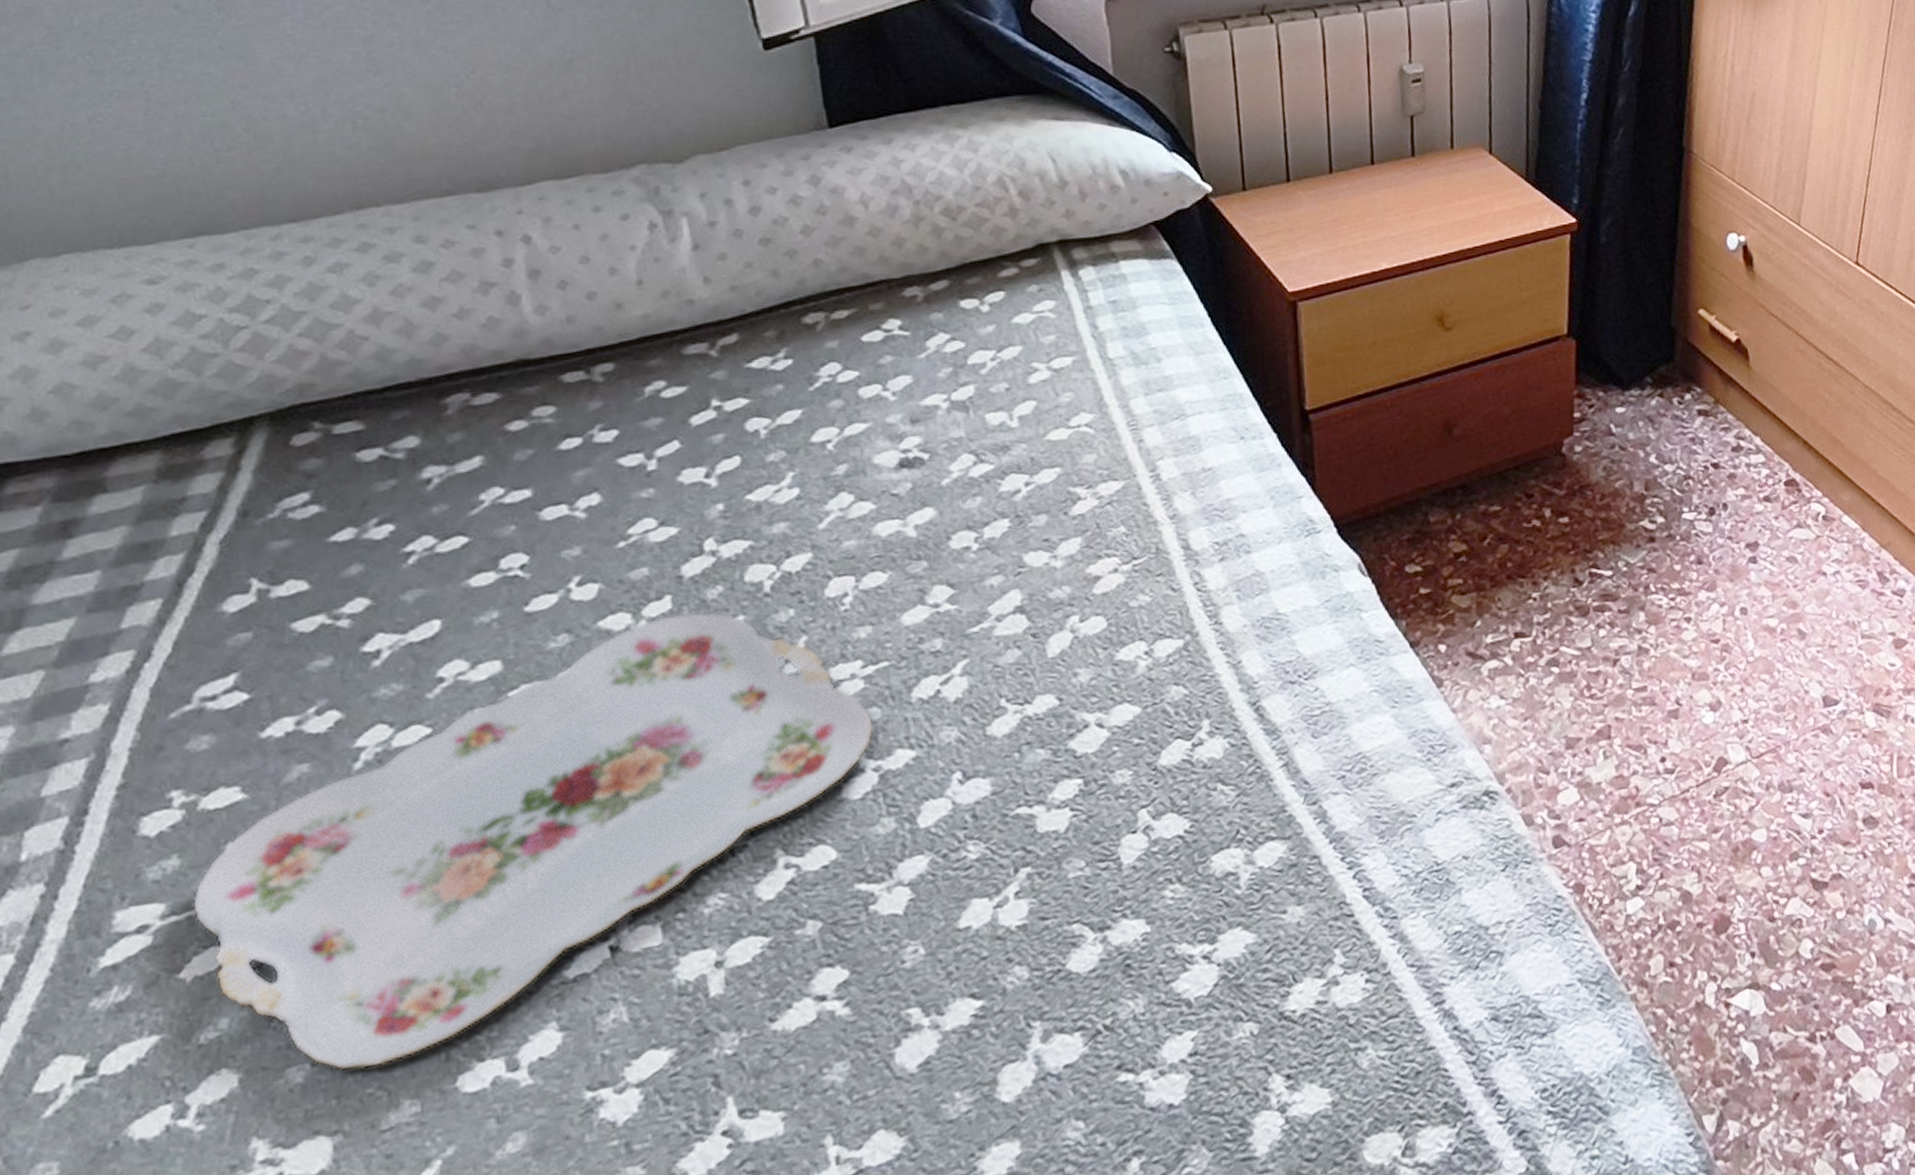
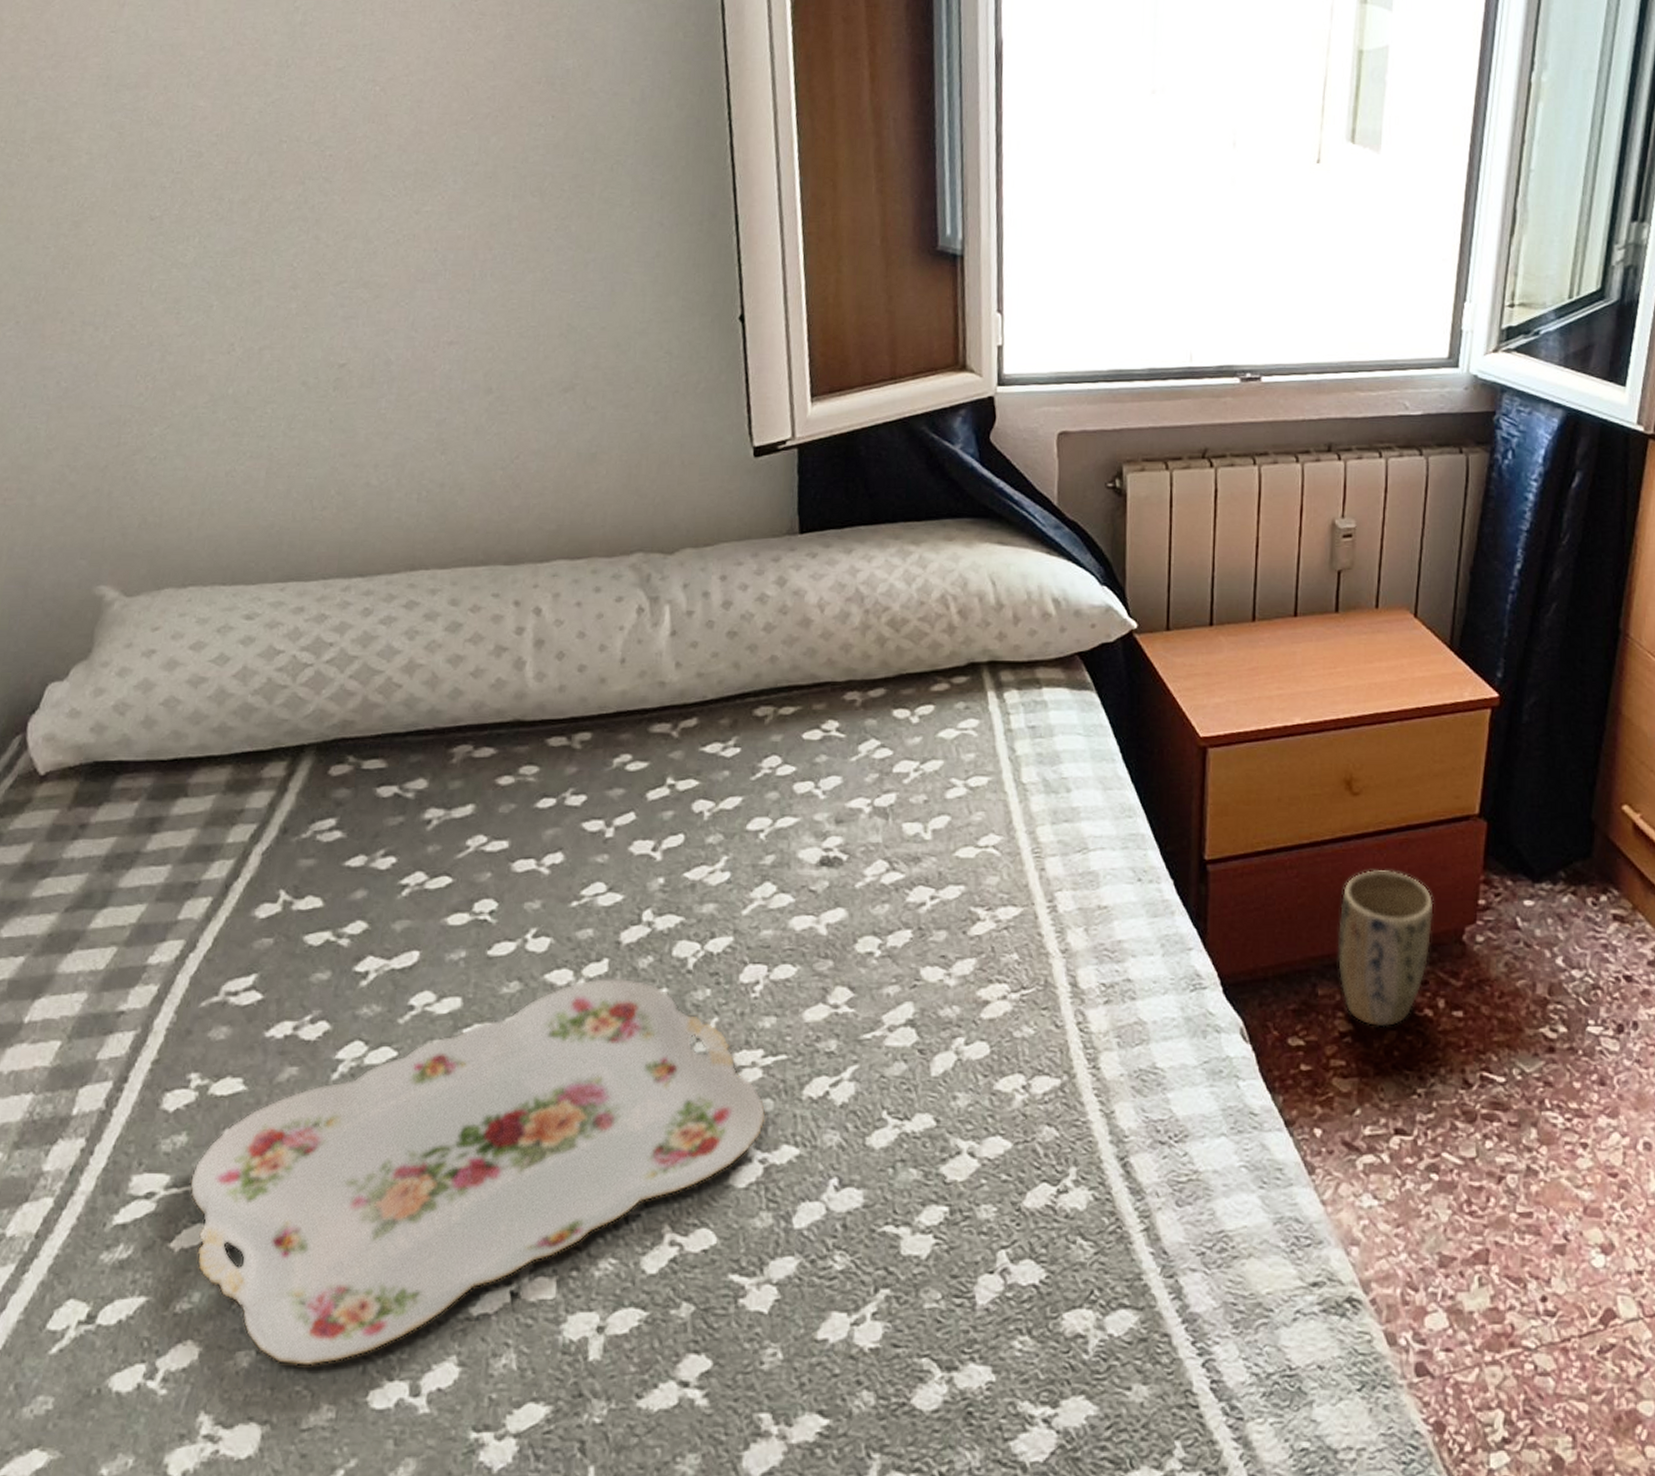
plant pot: none [1443,396,1533,543] -> present [1338,870,1434,1027]

